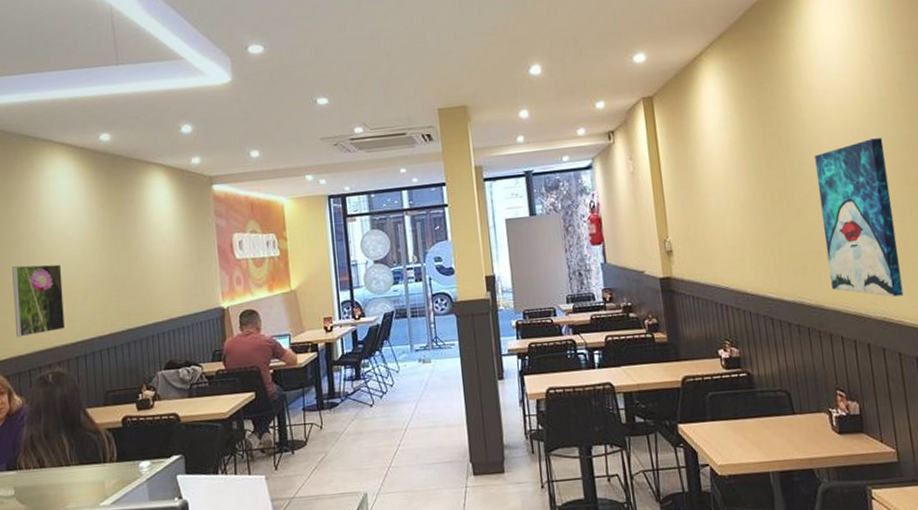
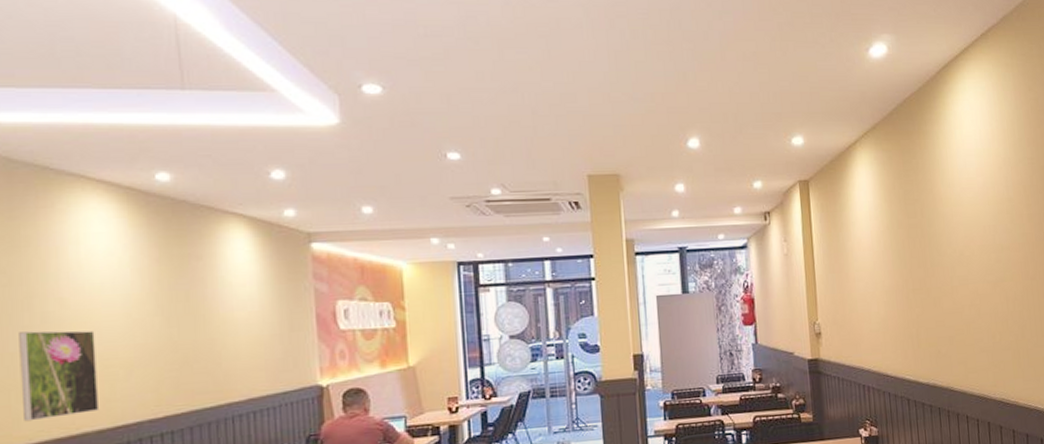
wall art: present [815,138,904,297] -> none [952,235,1019,380]

